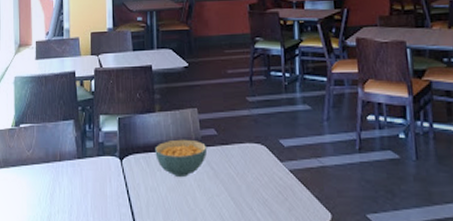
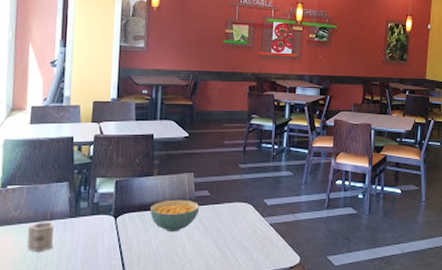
cup: none [41,163,64,195] -> present [27,222,54,251]

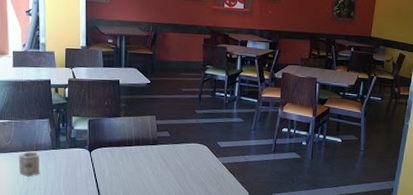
cereal bowl: present [150,199,200,231] -> none [119,138,162,165]

